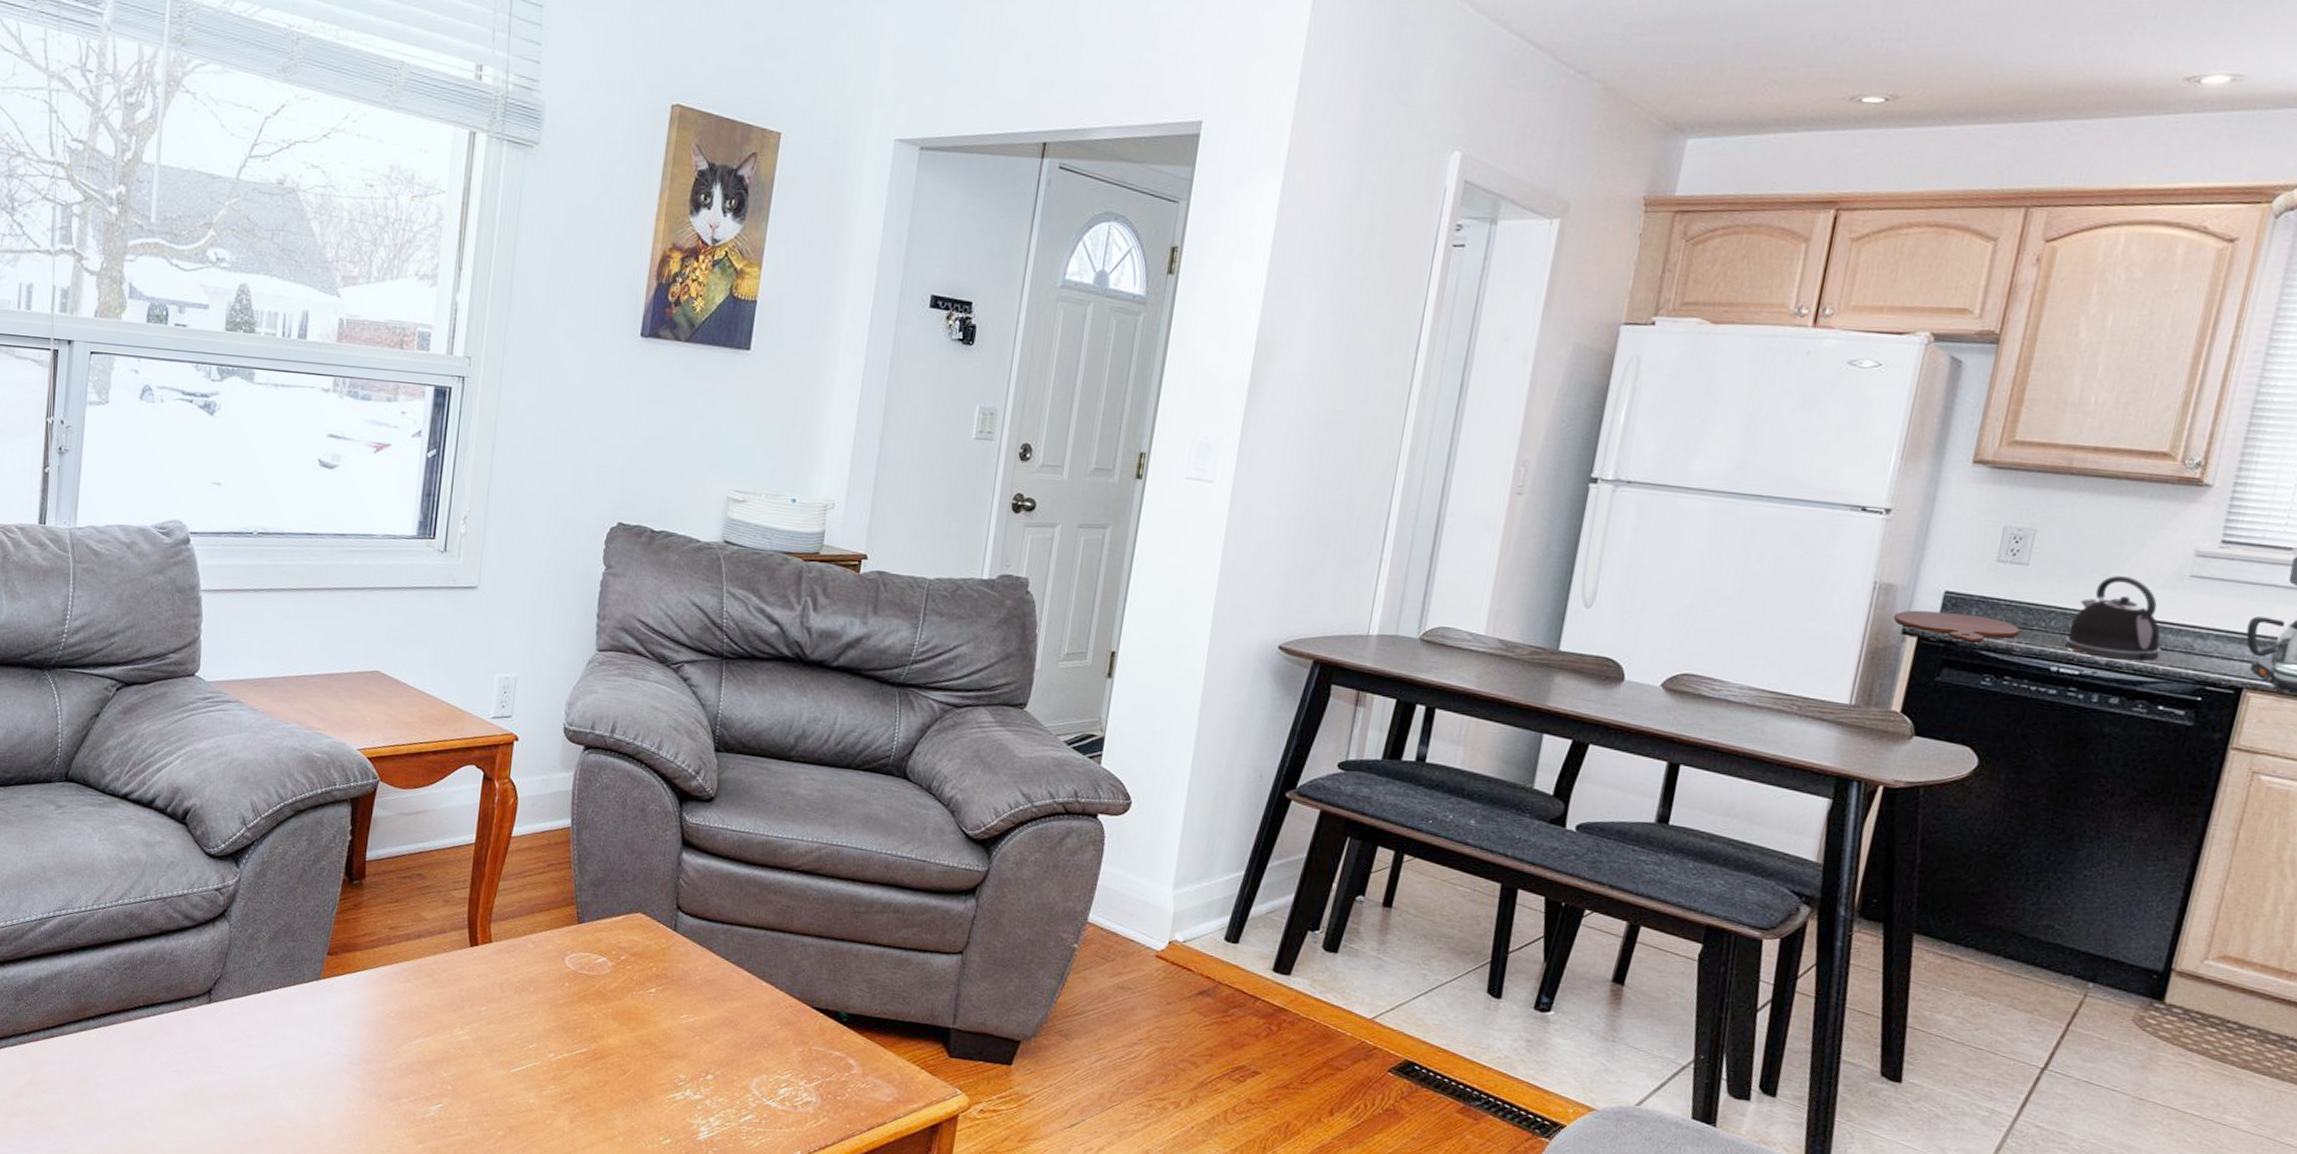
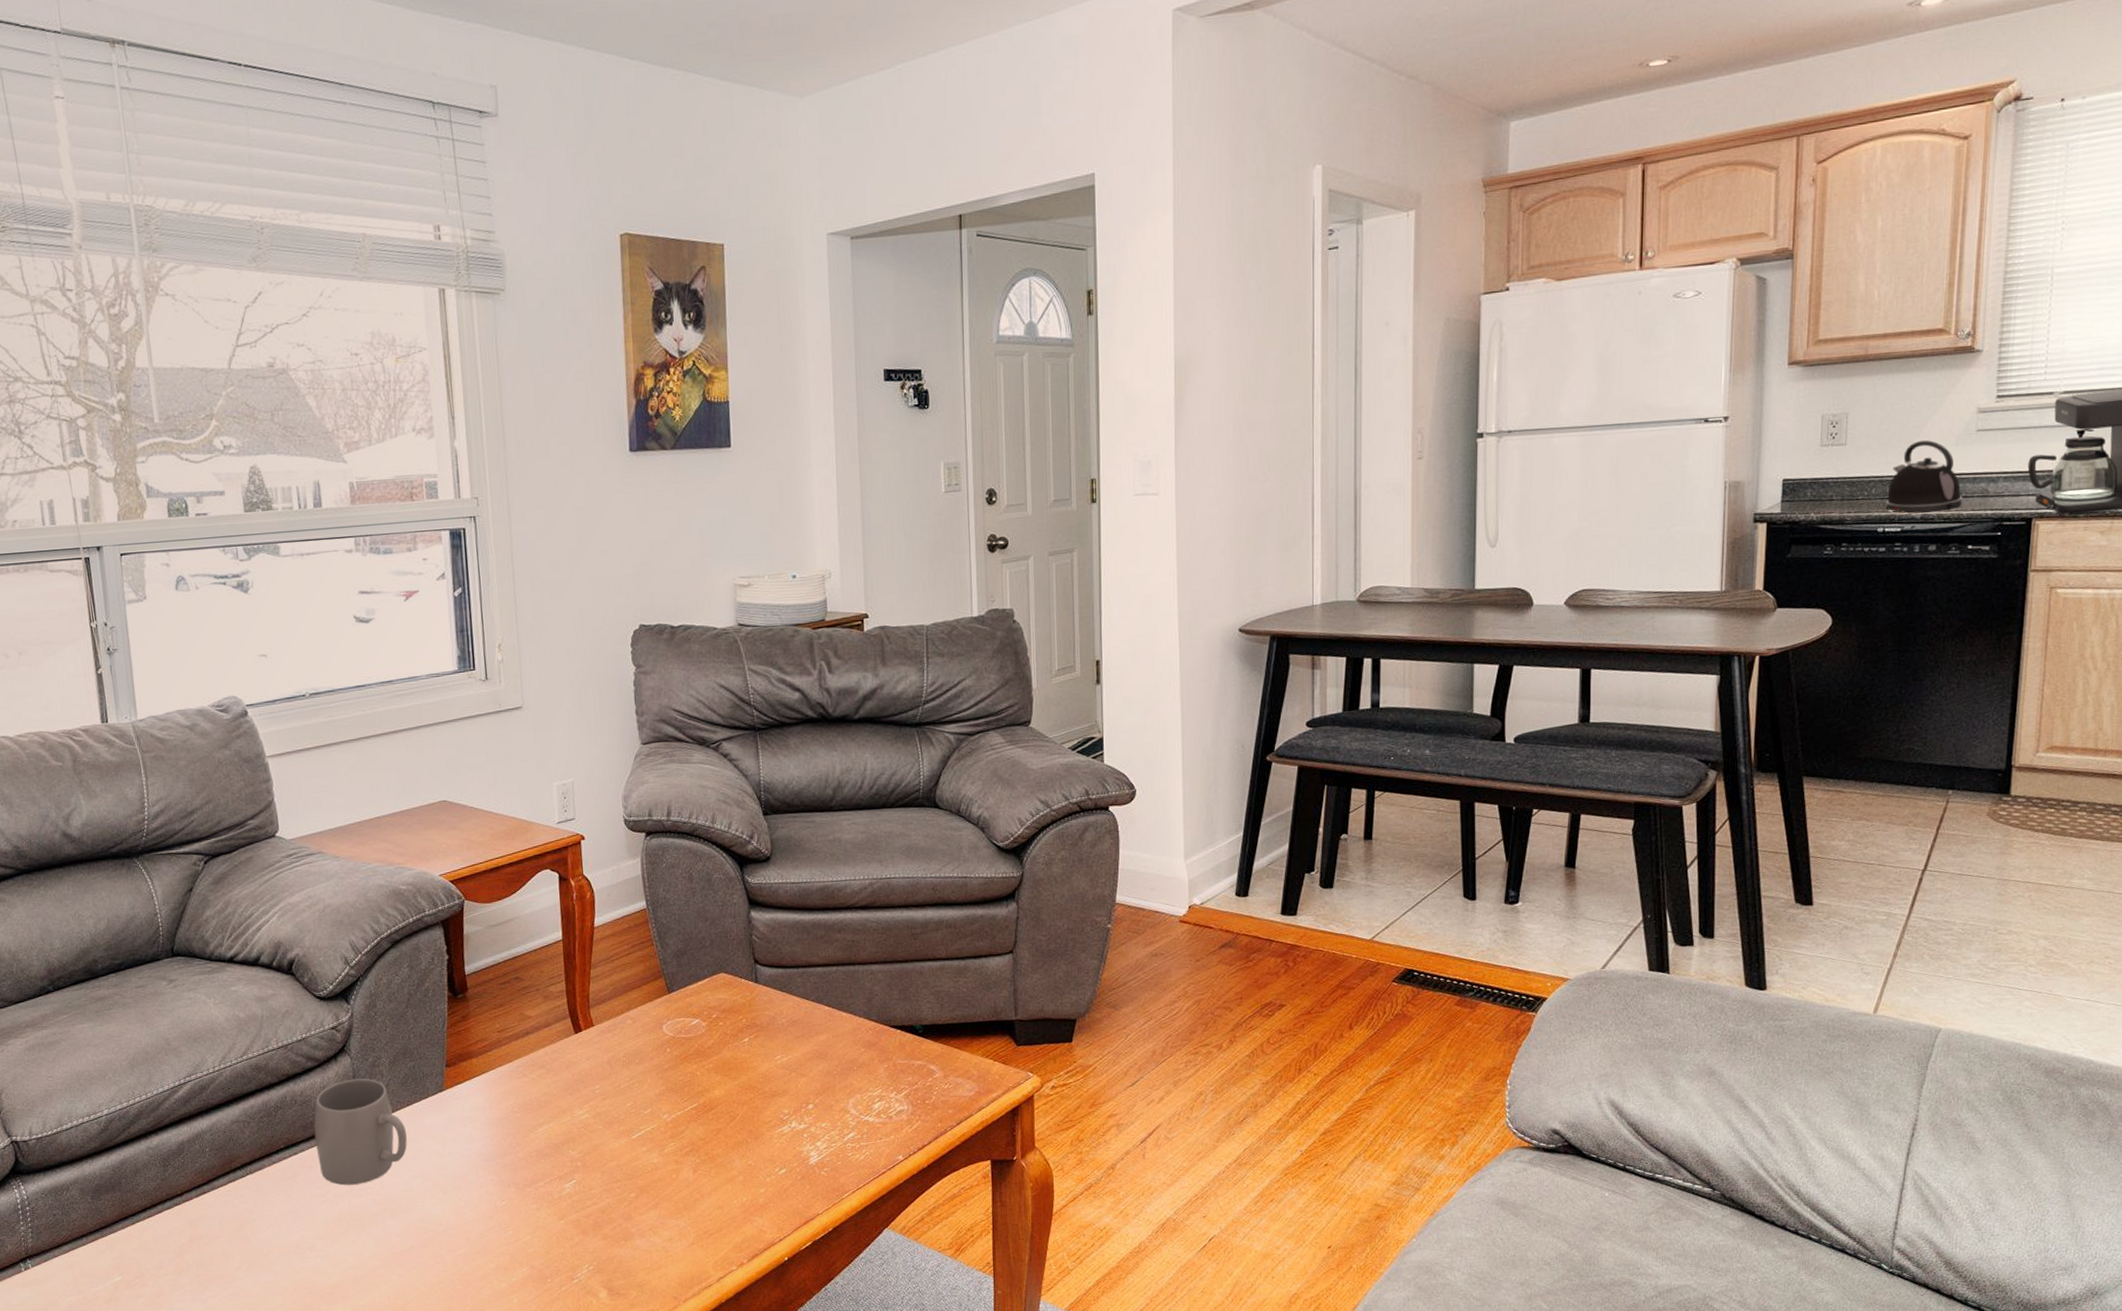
mug: none [176,947,273,1061] -> present [313,1078,407,1185]
cutting board: present [1894,610,2021,644] -> none [1745,495,1848,521]

